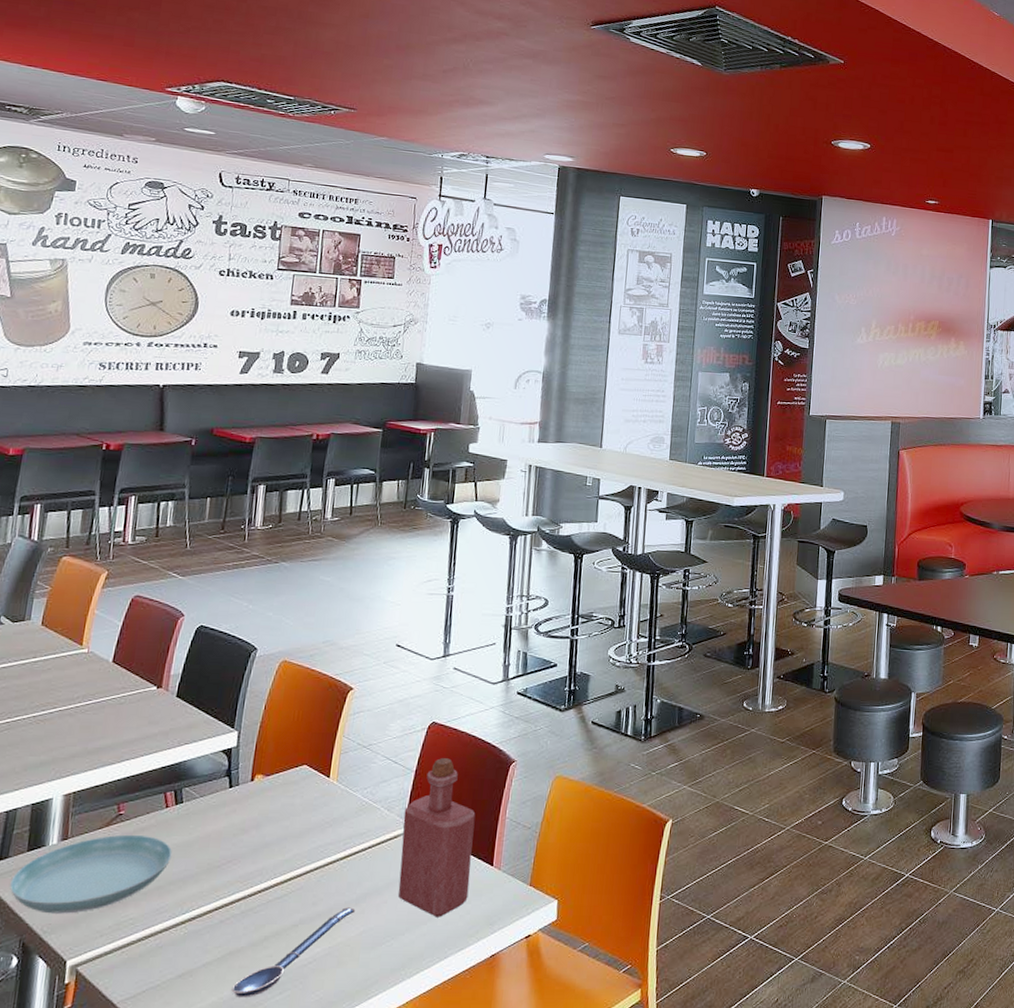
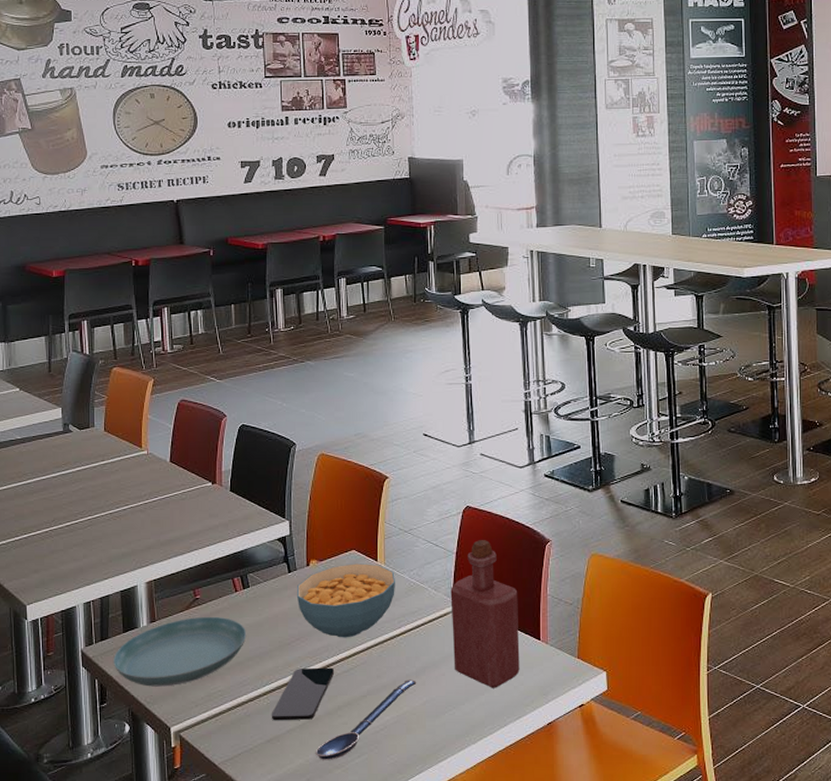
smartphone: none [186,893,265,953] -> present [271,667,334,721]
cereal bowl: none [234,779,347,861] -> present [296,563,395,638]

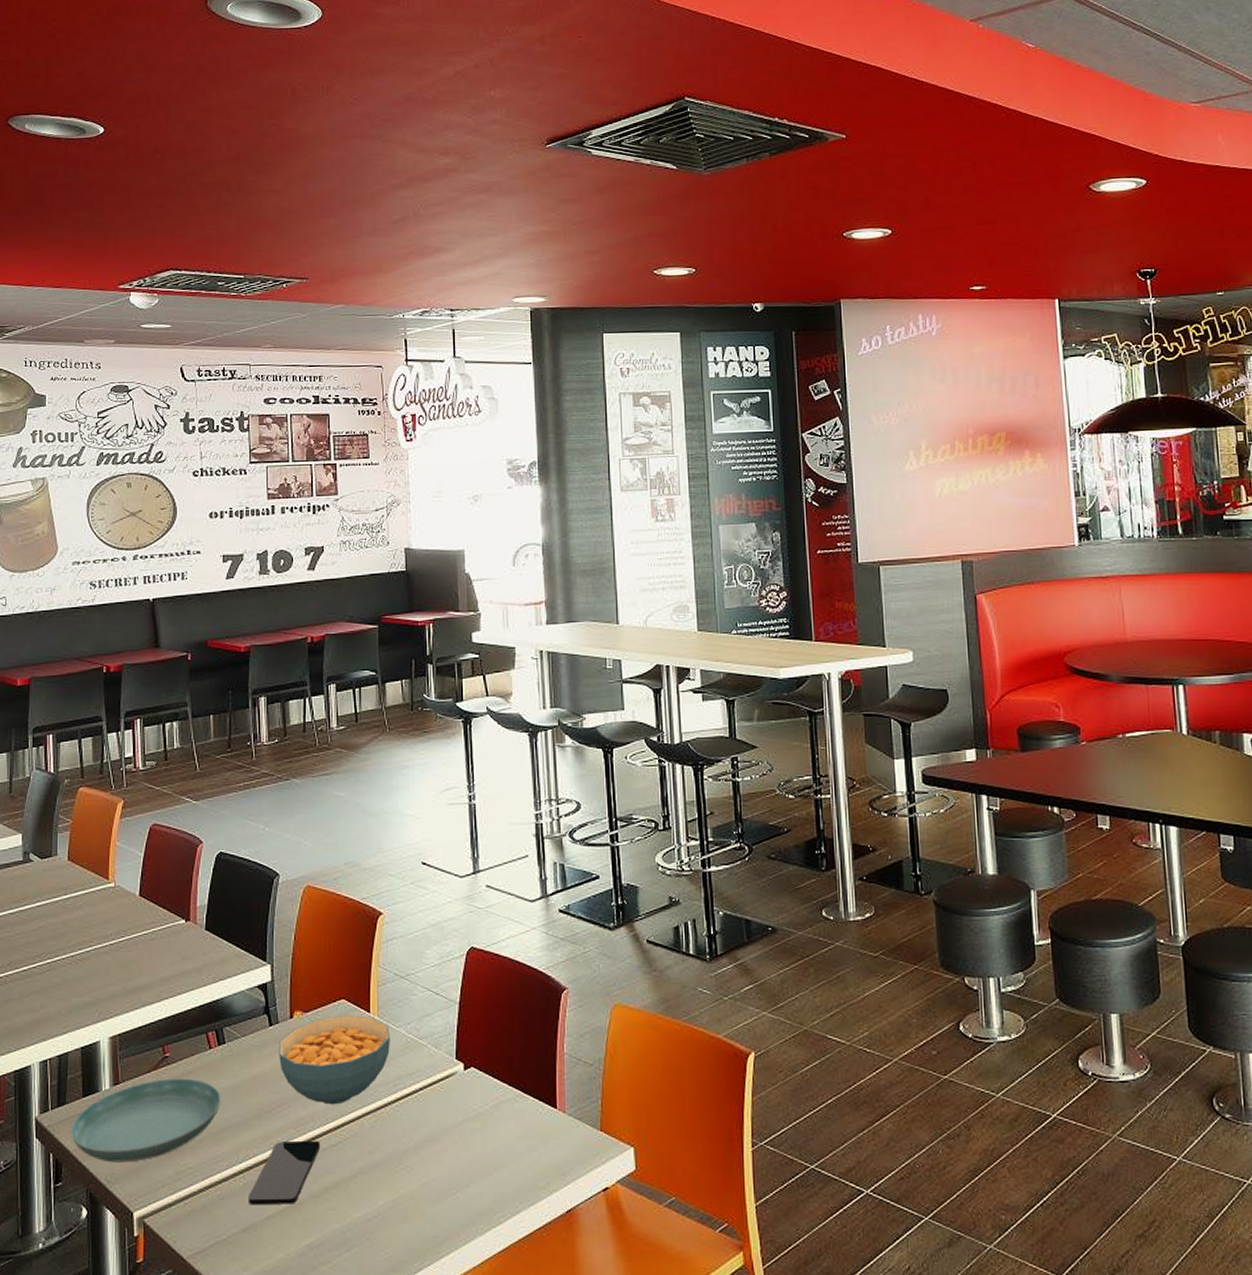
spoon: present [315,680,417,760] -> none [298,1156,415,1254]
bottle: present [450,540,520,688] -> none [453,987,534,1167]

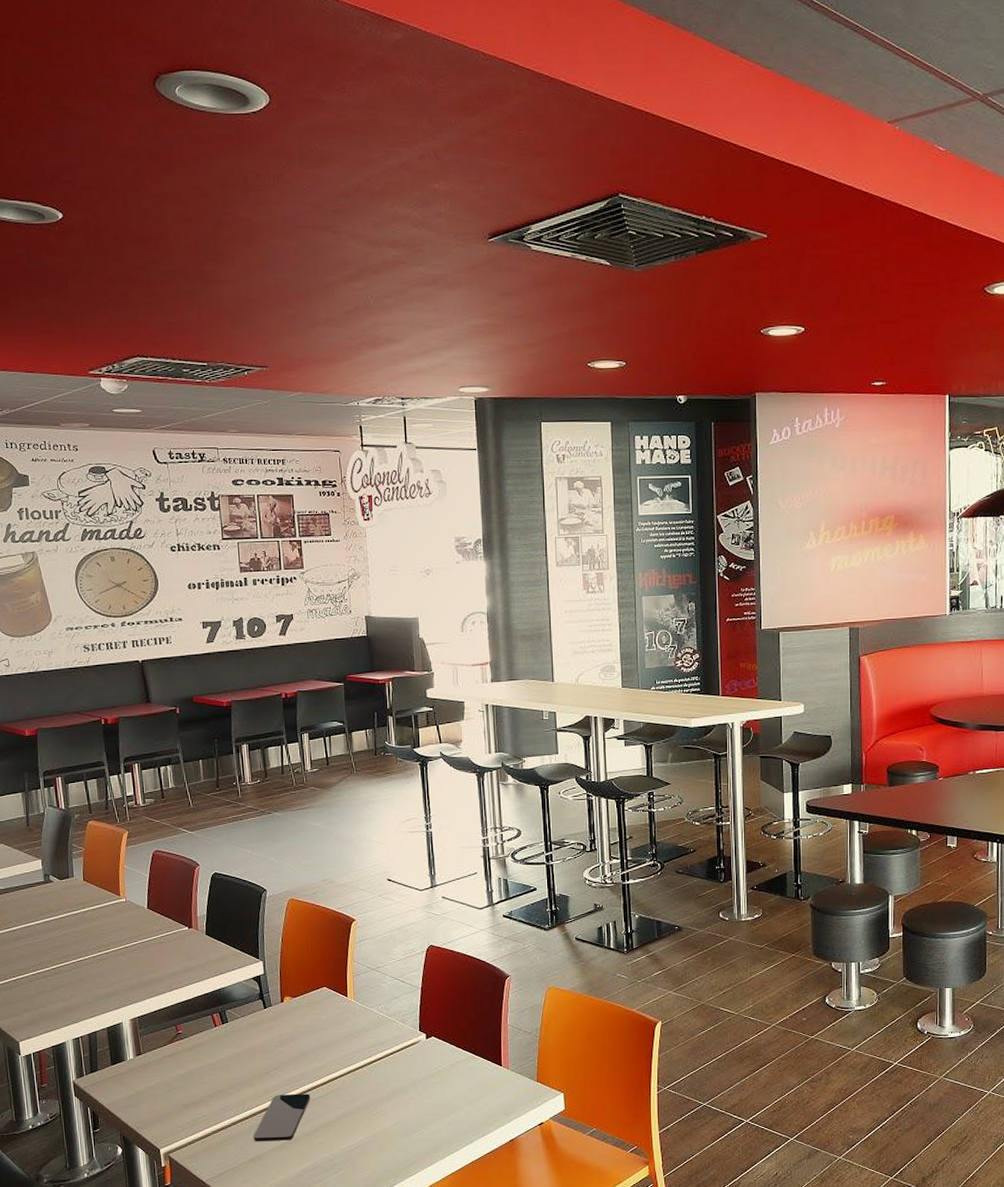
saucer: present [71,1078,221,1163] -> none [103,1049,227,1113]
cereal bowl: present [278,1015,390,1105] -> none [272,999,365,1067]

